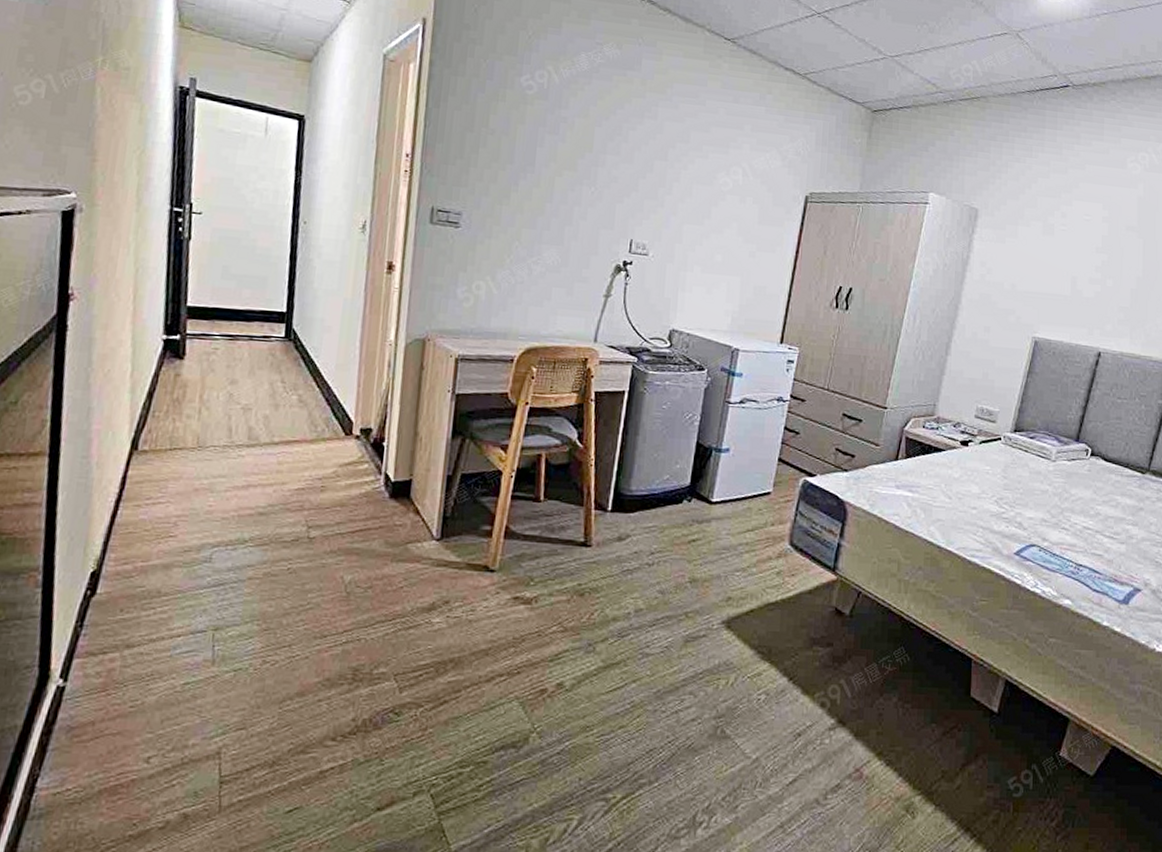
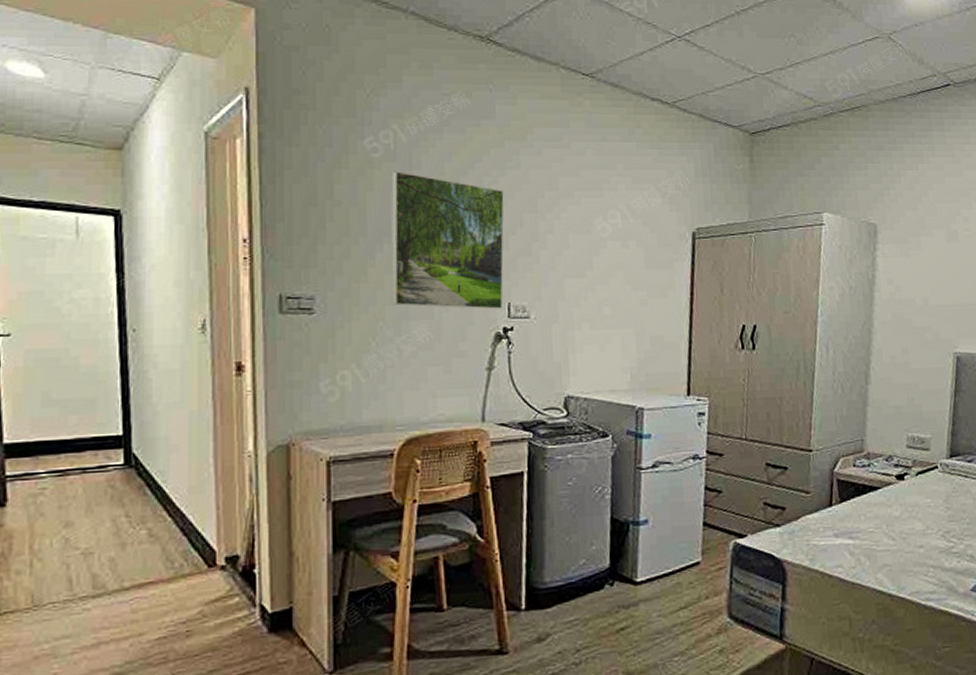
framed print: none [528,108,640,244] -> present [391,171,505,309]

